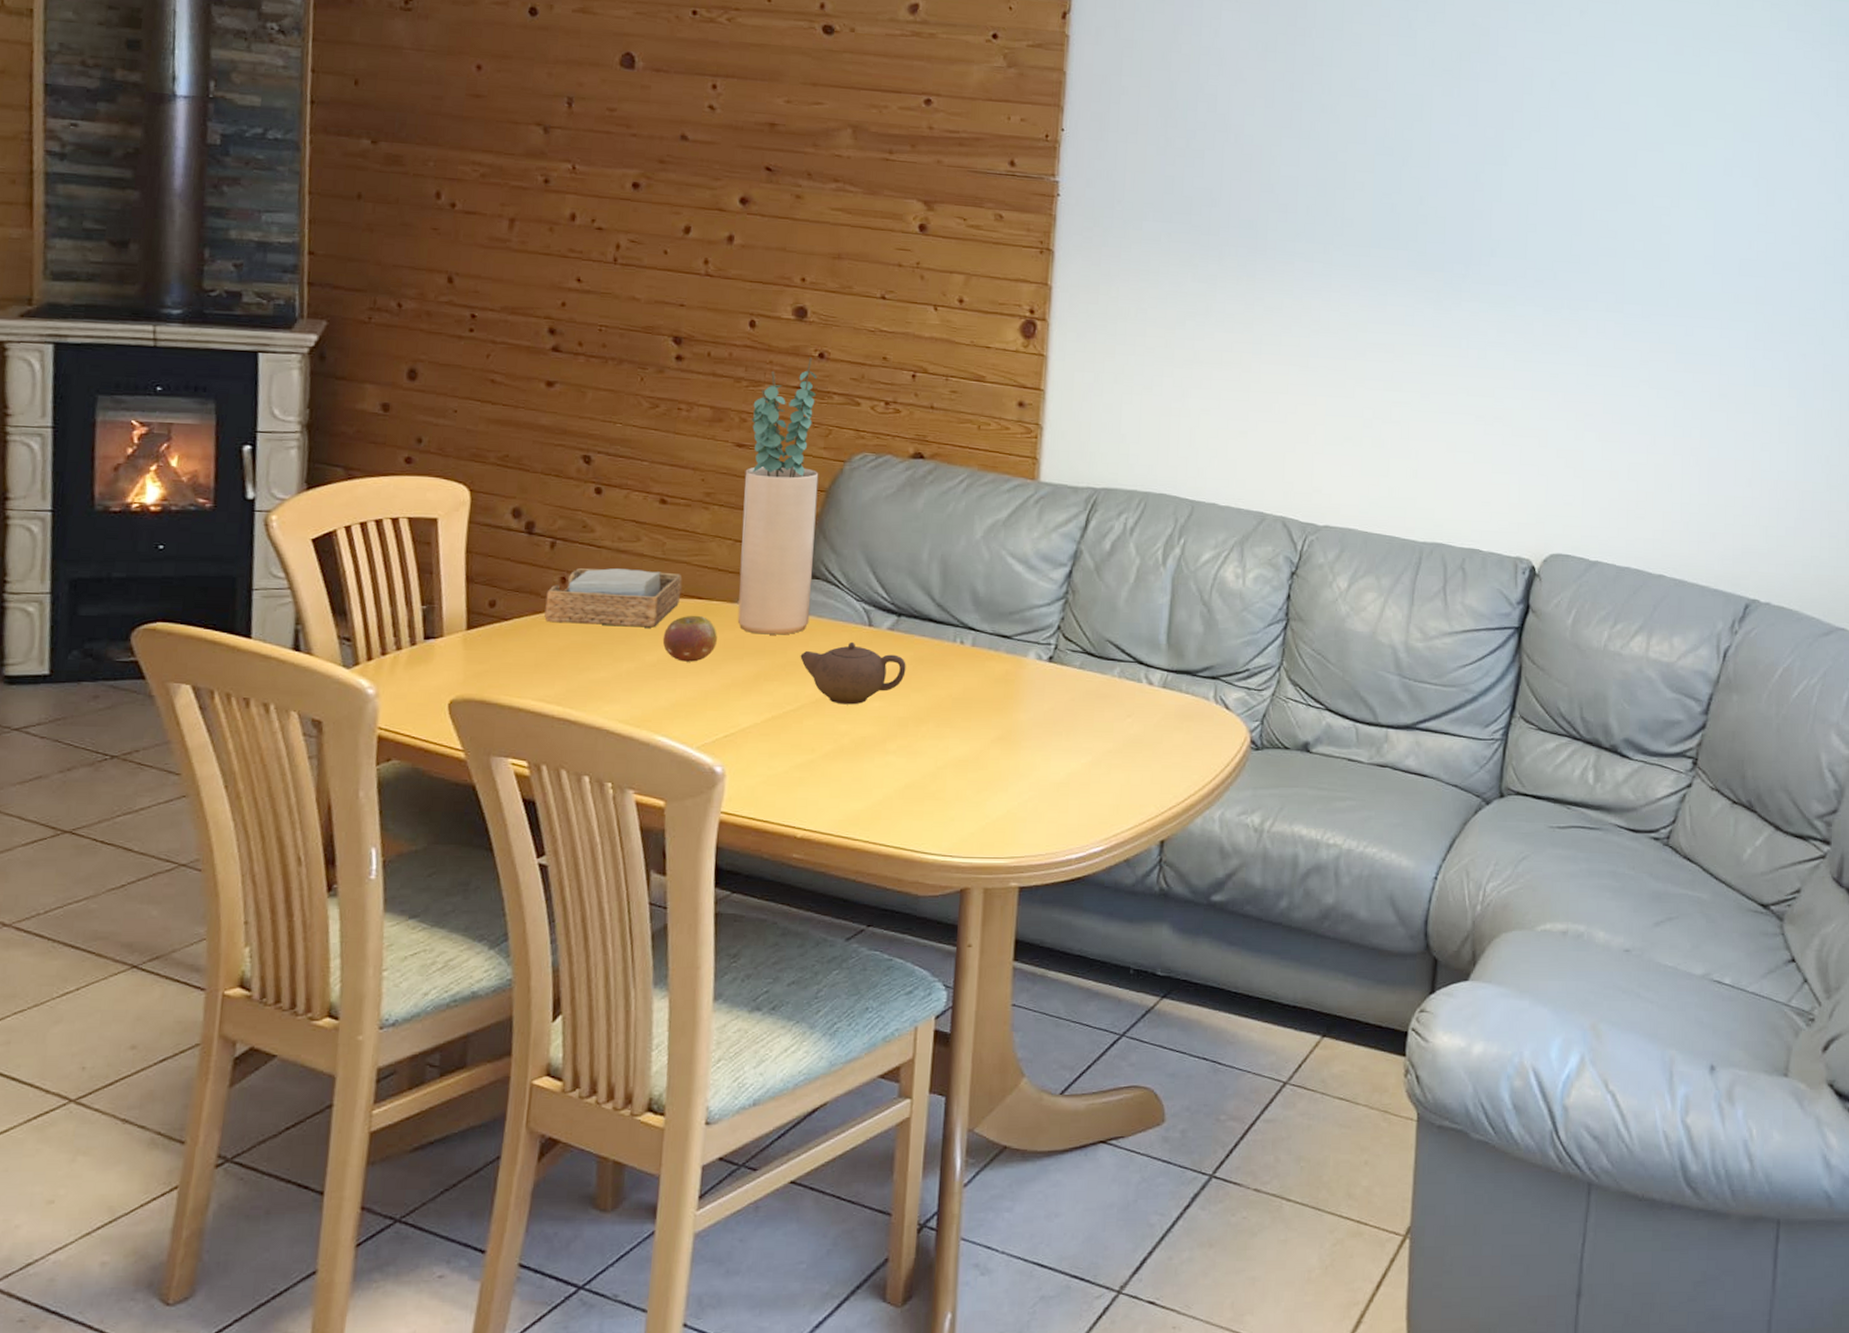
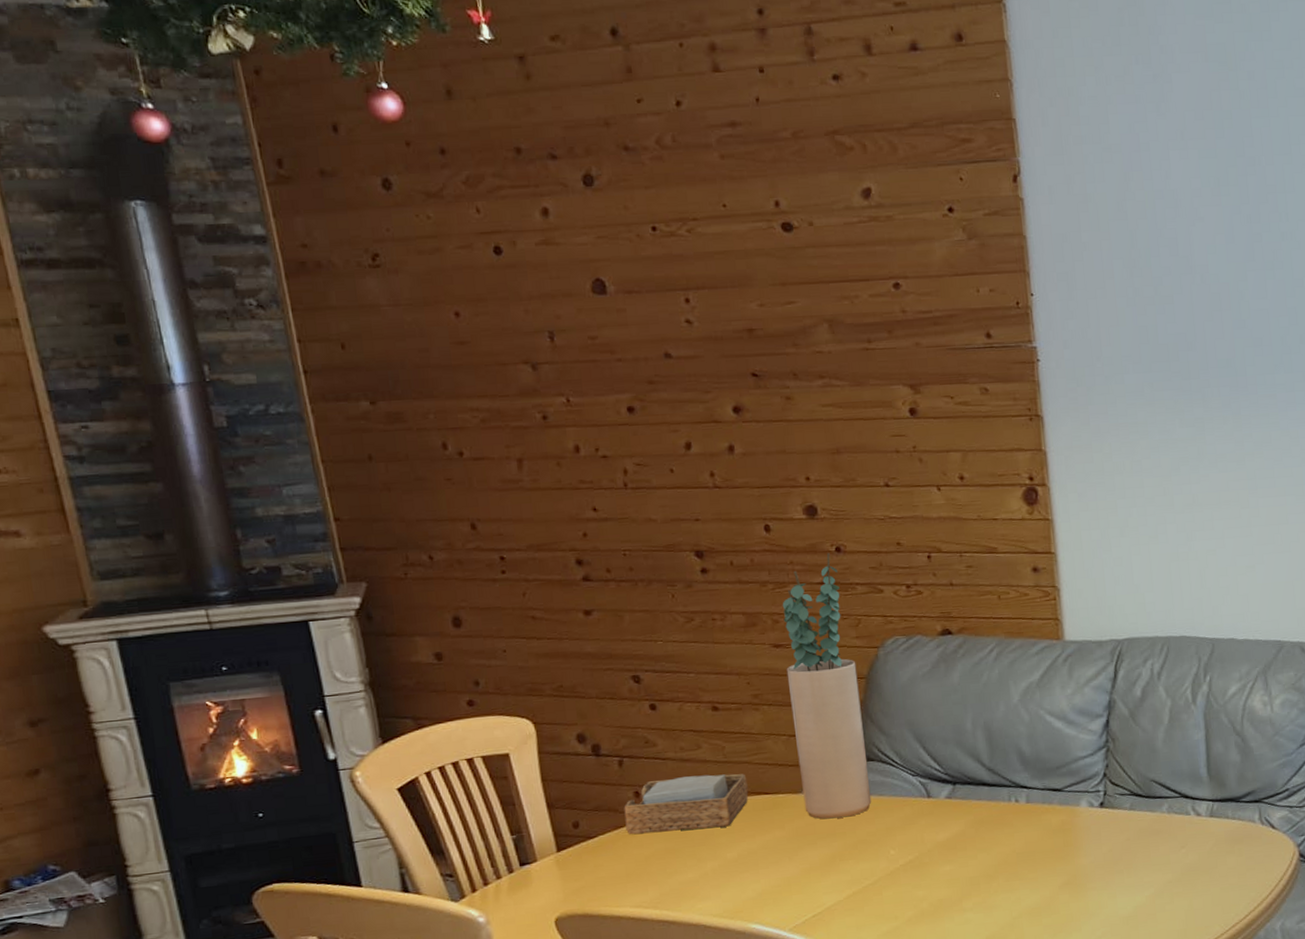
fruit: present [662,615,717,662] -> none [739,809,790,854]
teapot: present [800,641,906,705] -> none [869,814,969,873]

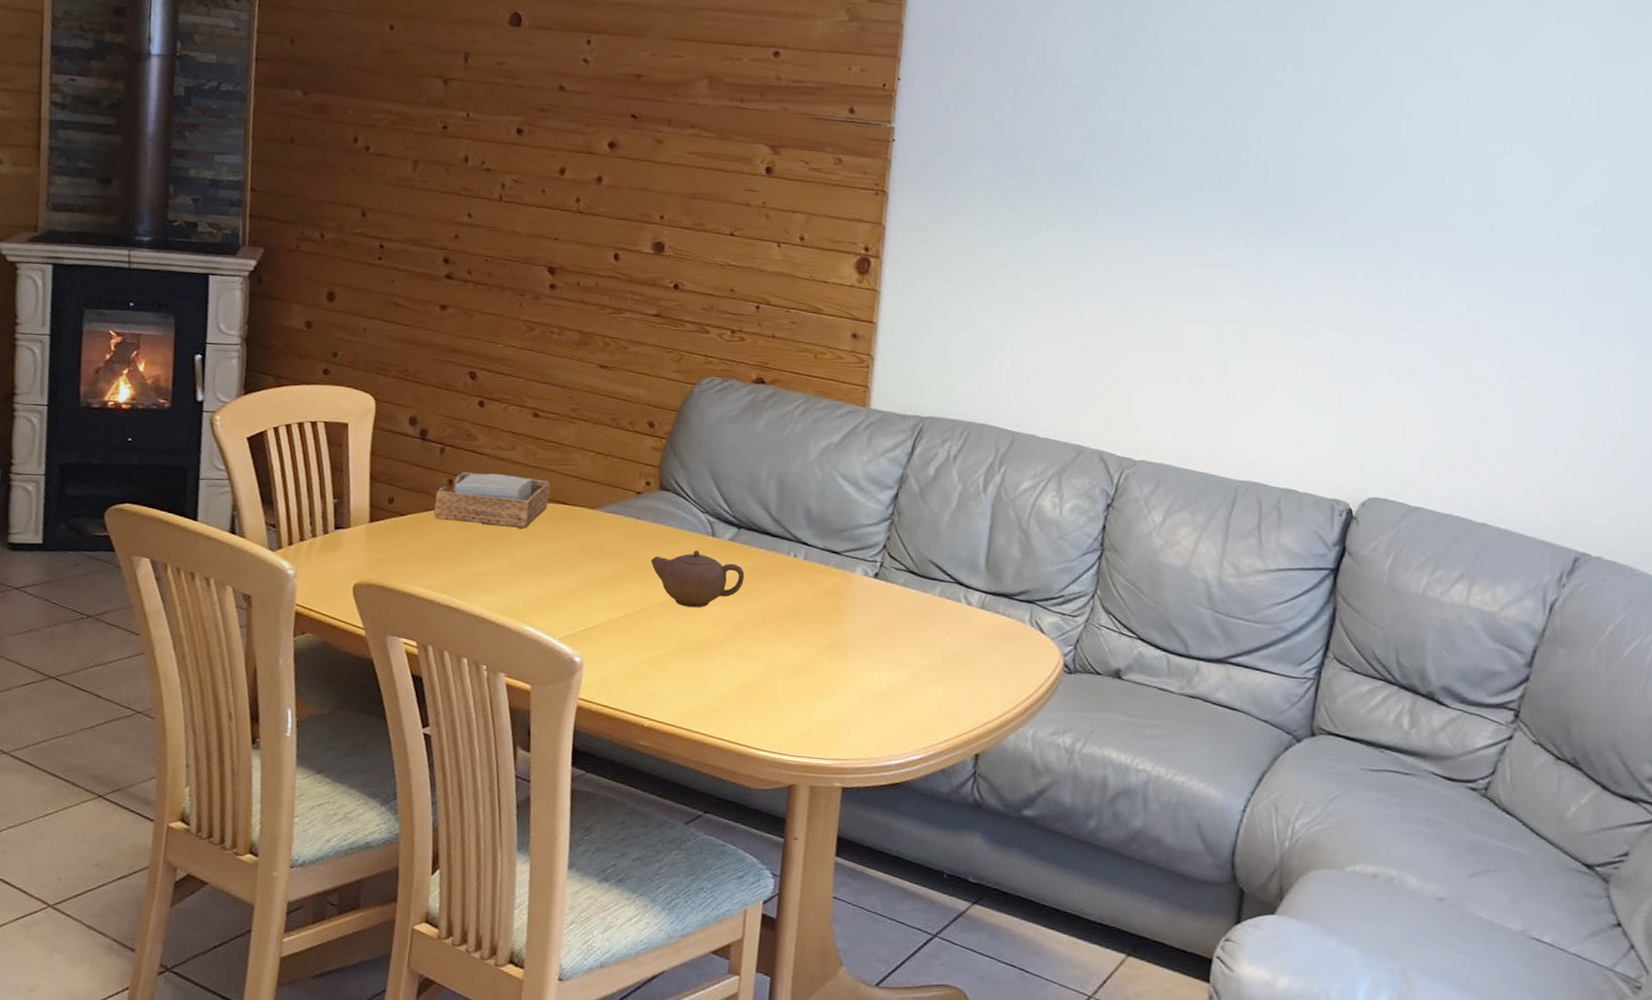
vase: present [782,553,872,819] -> none [597,288,672,541]
teapot: none [869,814,969,873] -> present [651,550,745,608]

